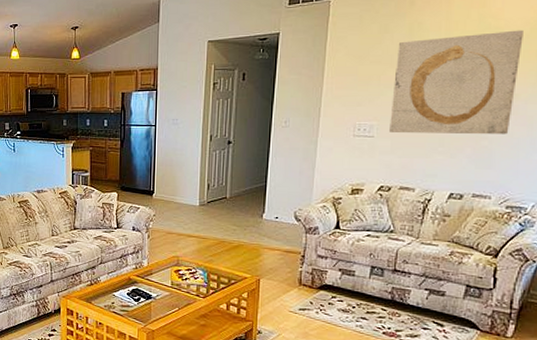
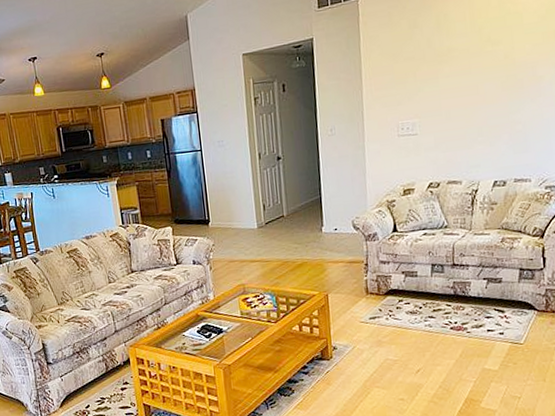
wall art: present [389,29,523,135] -> none [428,12,541,128]

